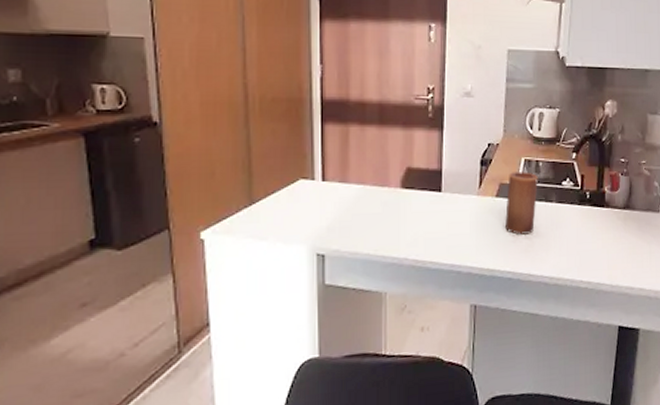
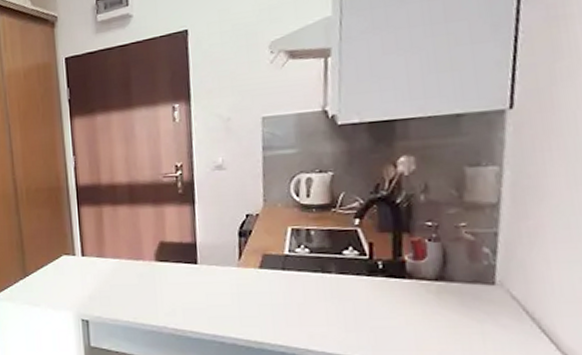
candle: present [505,172,538,235] -> none [272,241,311,307]

